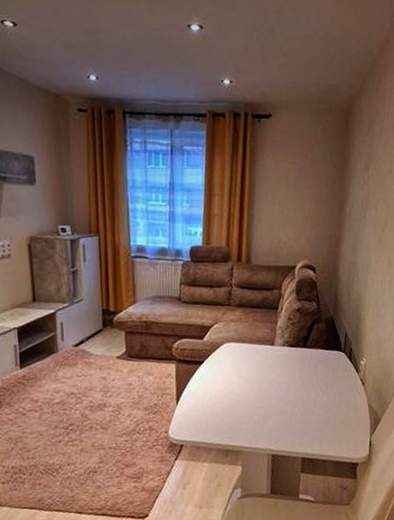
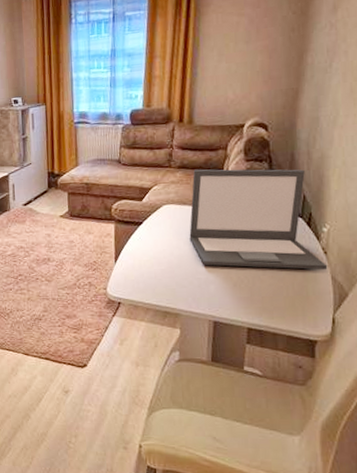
laptop: none [248,307,365,402] -> present [189,169,328,270]

